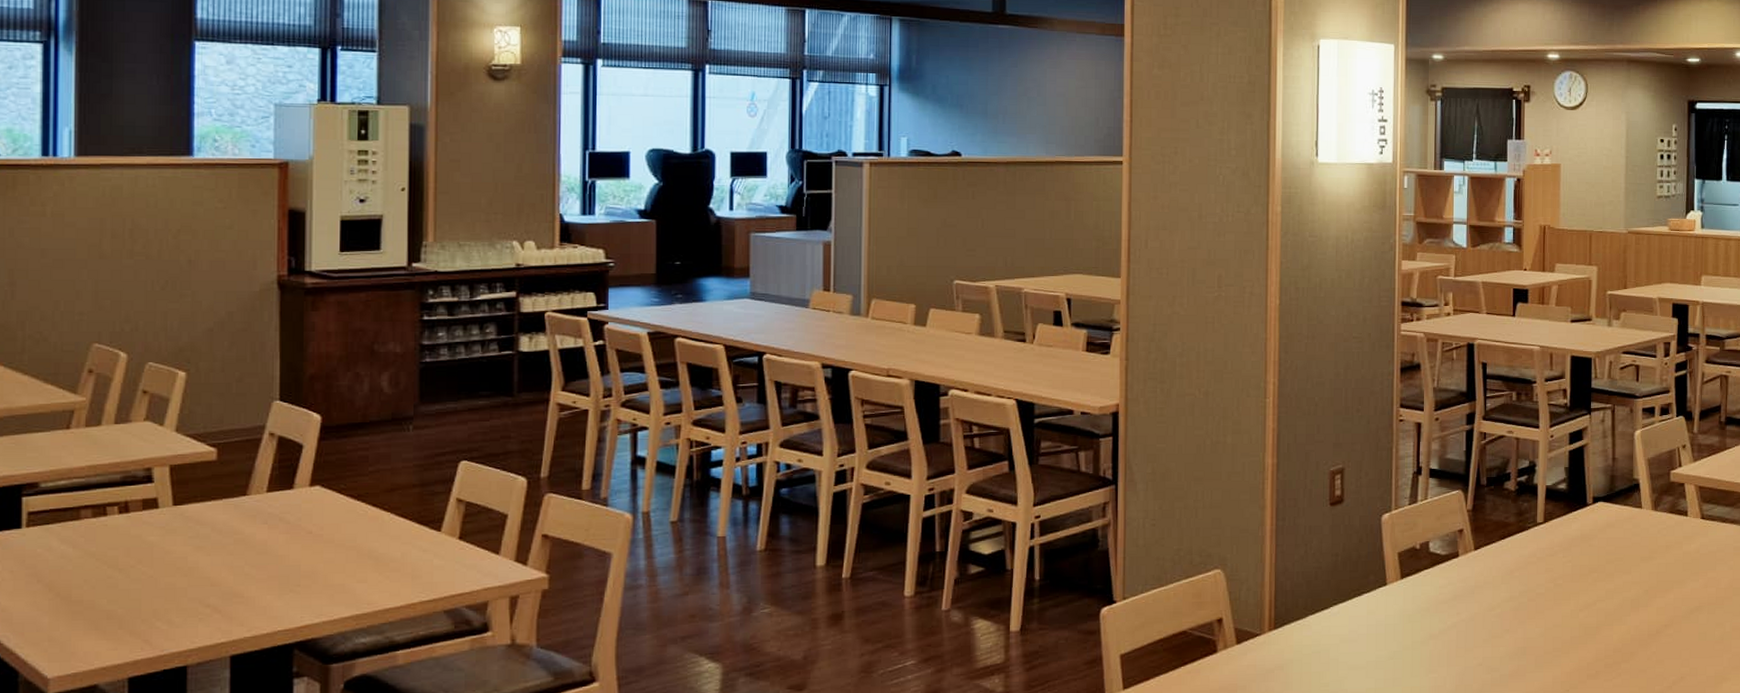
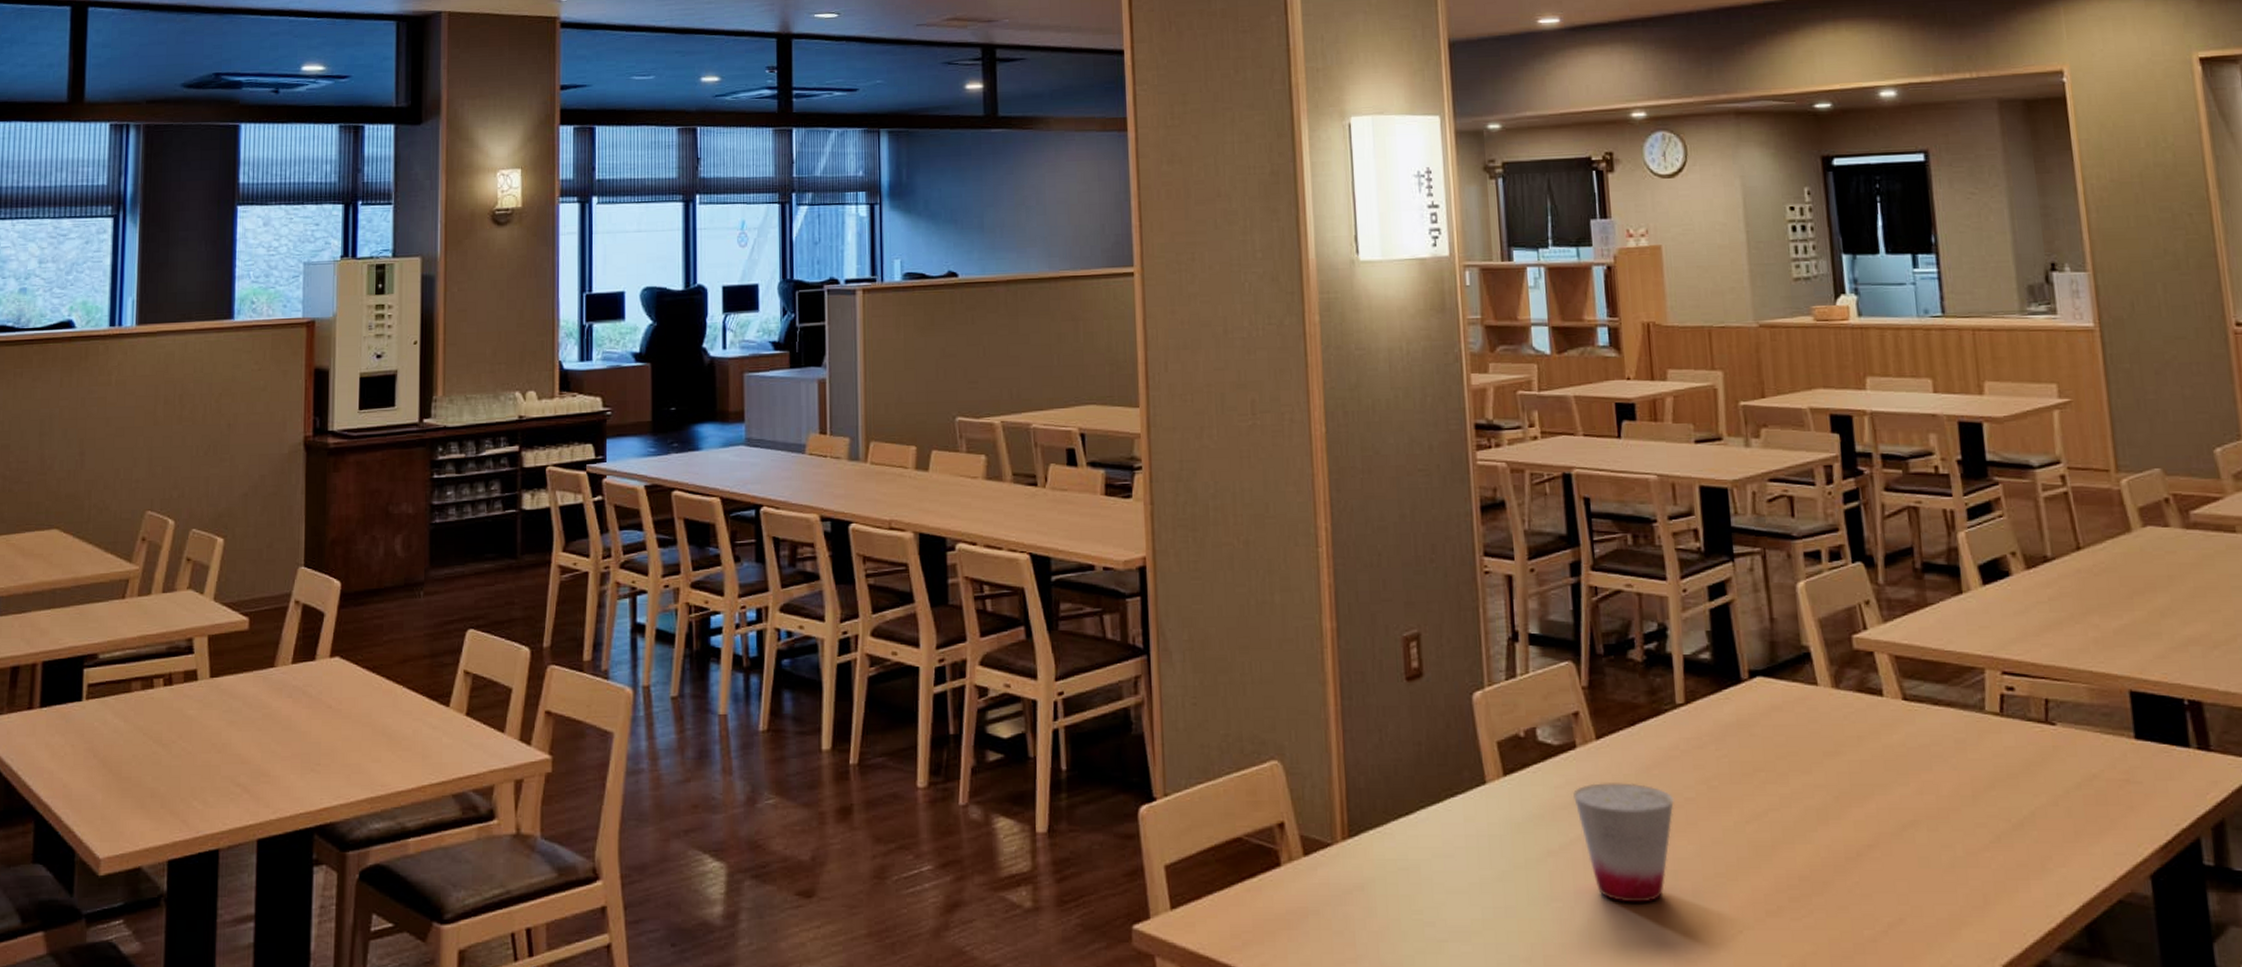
cup: none [1453,582,1528,673] -> present [1573,783,1674,903]

